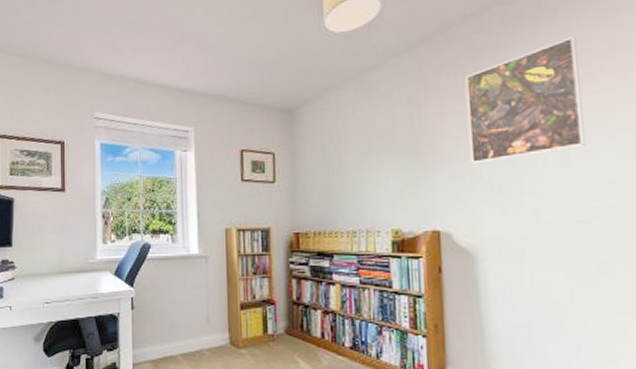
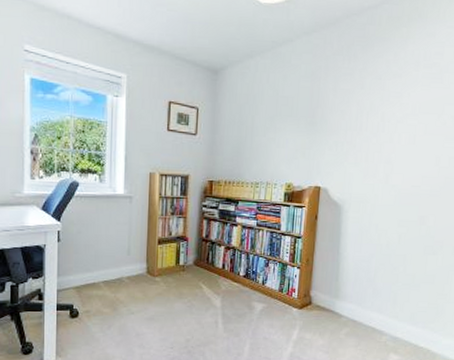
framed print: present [465,37,585,164] -> none [349,40,435,135]

